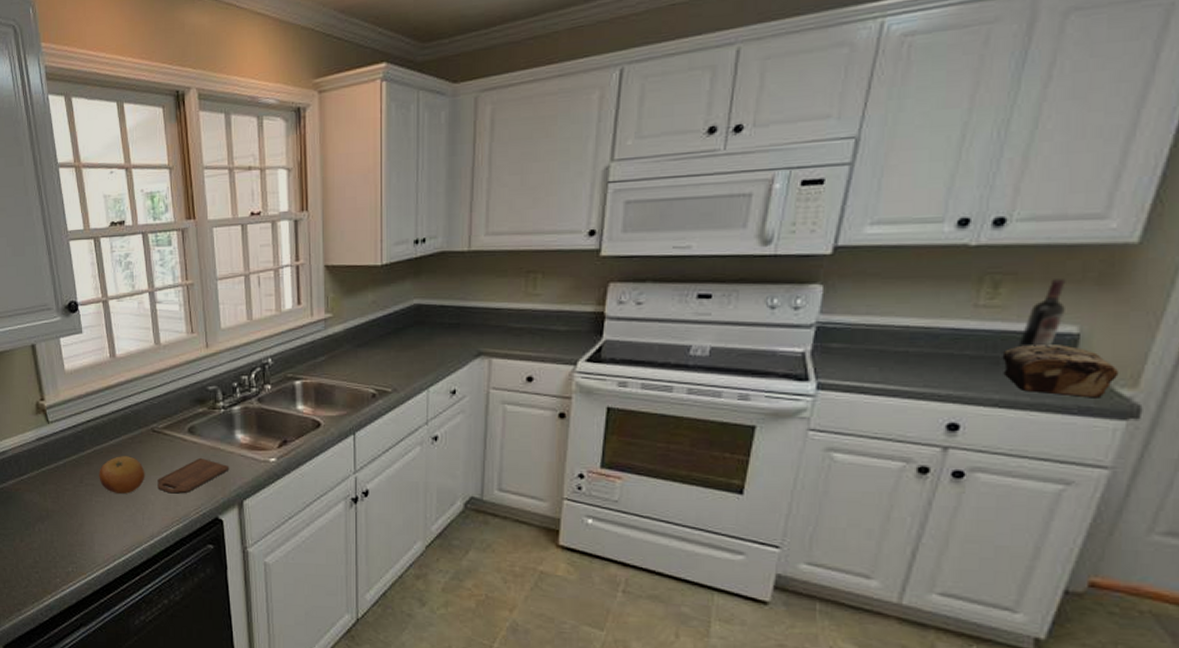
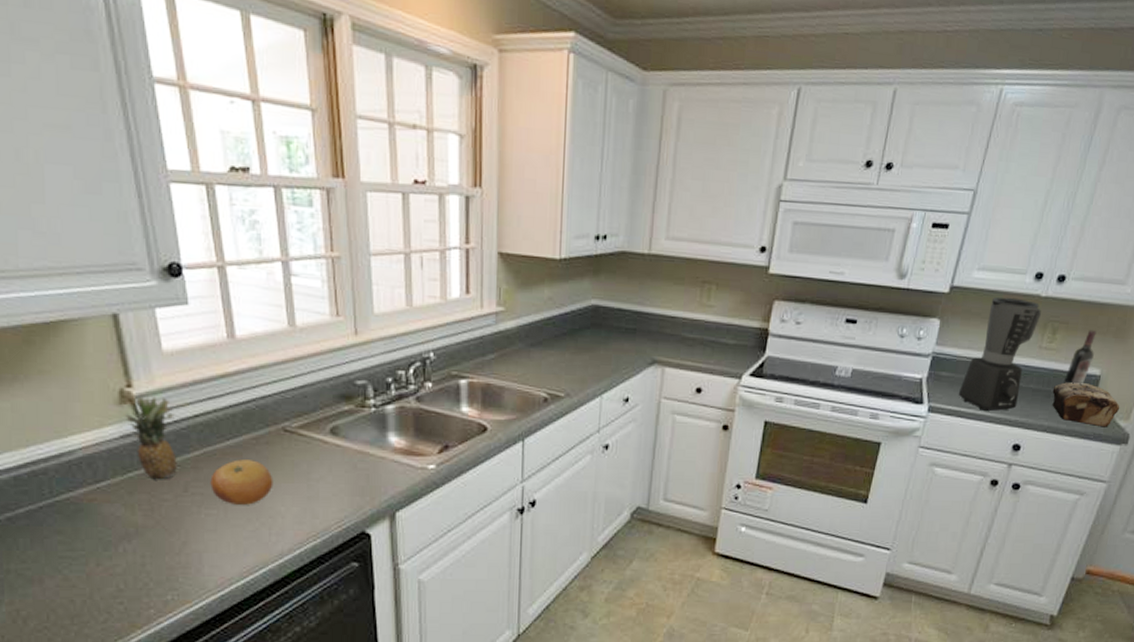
fruit: none [39,407,75,472] -> present [124,396,177,479]
cutting board: present [157,457,230,494] -> none [289,463,380,505]
blender: none [857,251,972,384] -> present [958,296,1041,411]

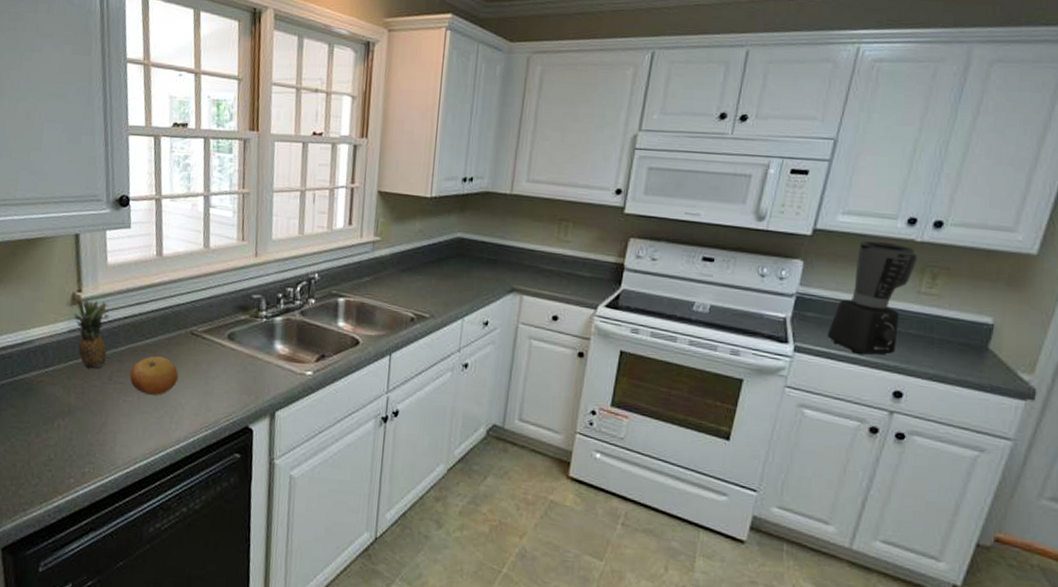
bread loaf: present [1052,382,1120,428] -> none [936,329,1021,380]
wine bottle: present [1063,330,1097,384] -> none [949,277,985,333]

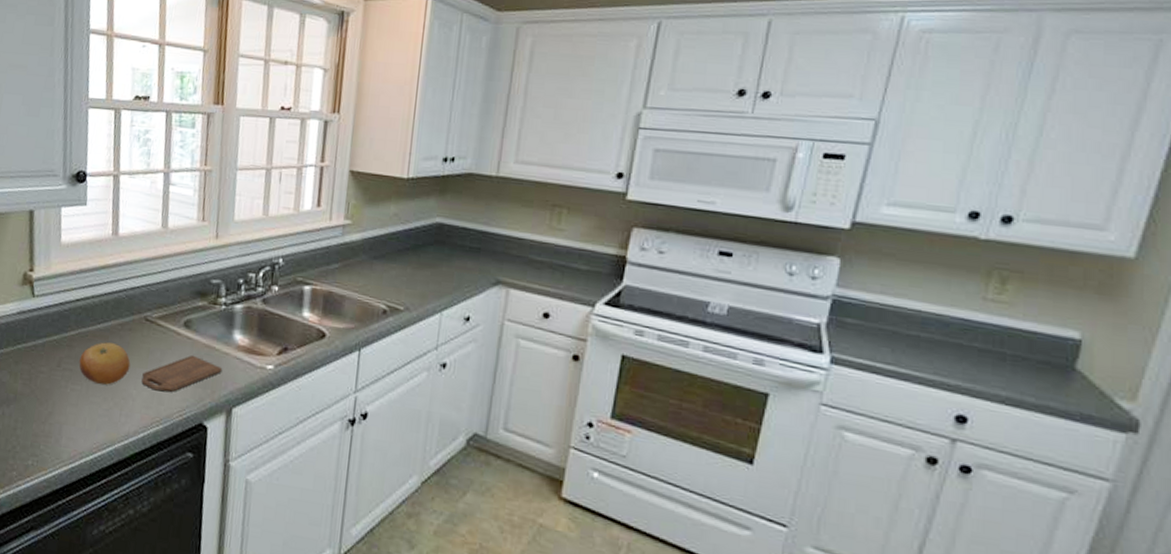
fruit: present [73,300,111,368] -> none [23,279,63,353]
cutting board: none [190,364,265,399] -> present [141,354,223,392]
blender: present [827,240,917,355] -> none [870,236,981,372]

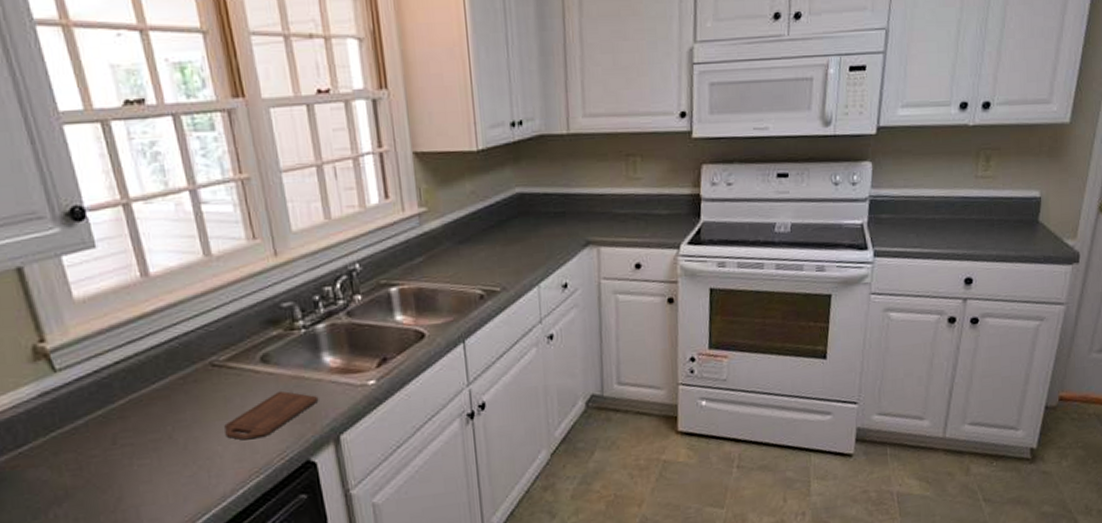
fruit: present [79,342,131,385] -> none [139,401,207,451]

